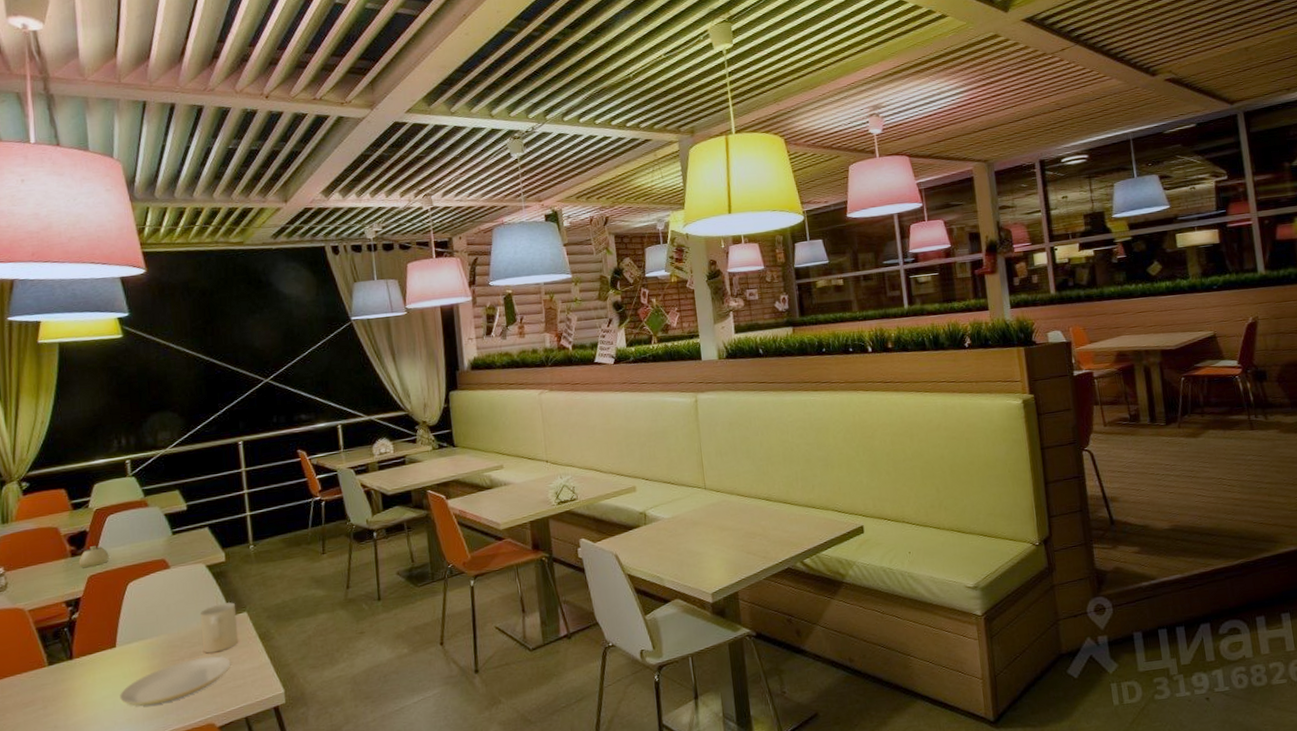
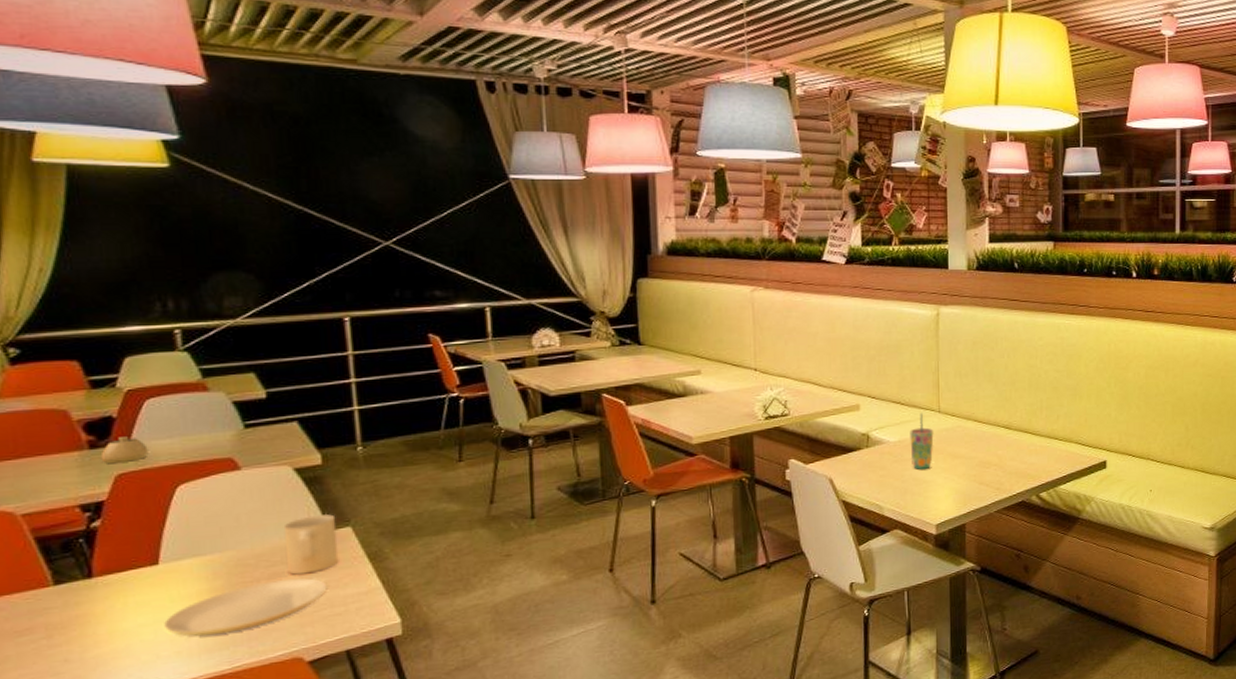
cup: none [681,491,704,543] -> present [910,413,934,469]

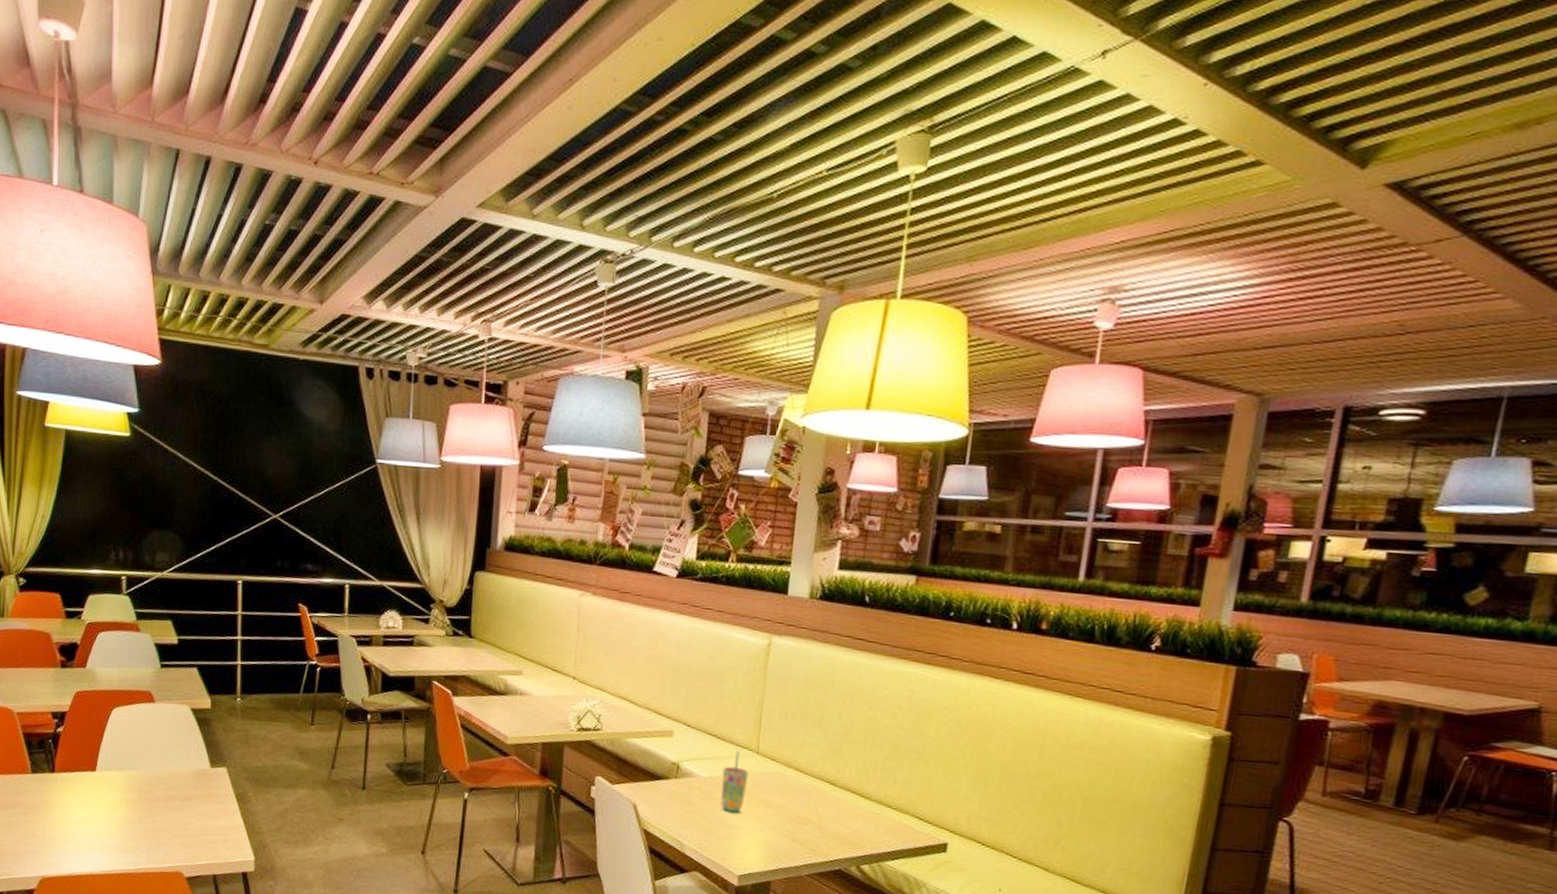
sugar bowl: present [100,435,149,464] -> none [67,660,97,683]
plate: present [164,578,327,636] -> none [95,802,205,840]
cup: present [283,513,339,575] -> none [178,752,216,802]

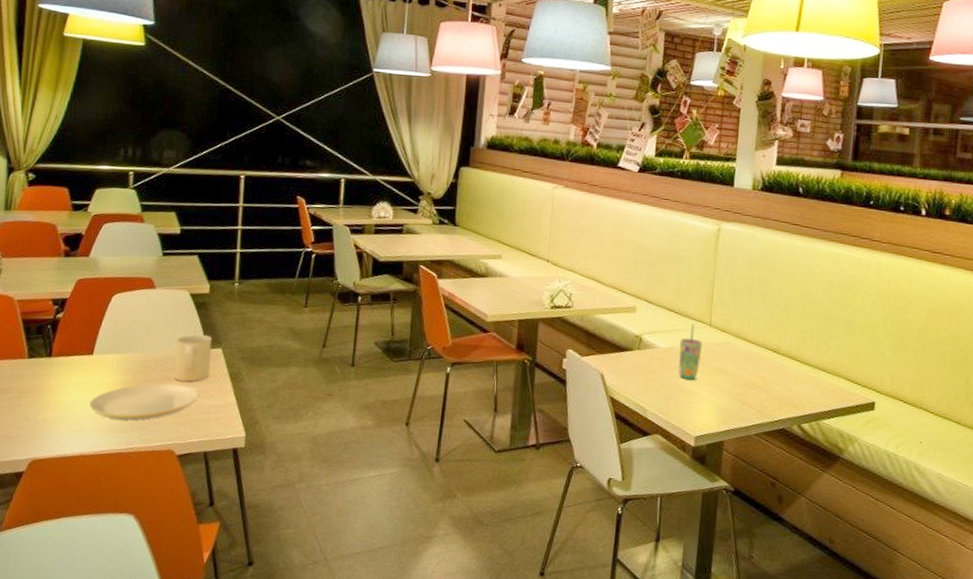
plate: none [95,802,205,840] -> present [89,383,199,420]
cup: none [178,752,216,802] -> present [174,334,213,382]

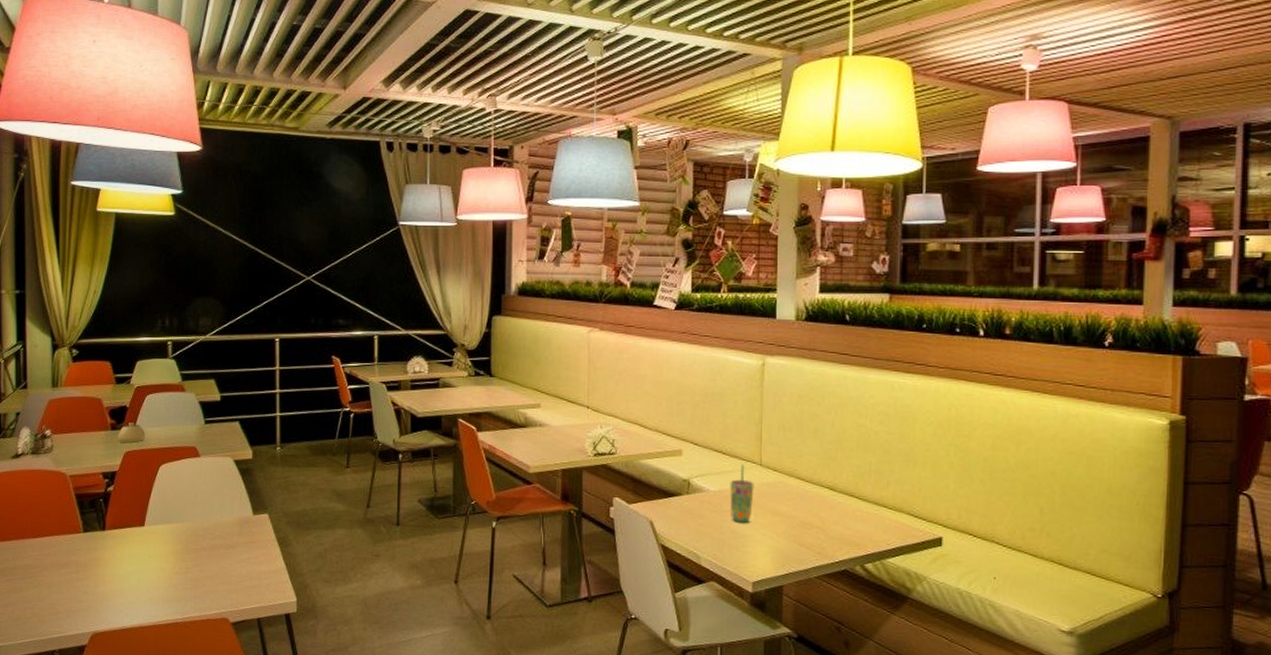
sugar bowl: none [70,249,100,271] -> present [117,422,145,444]
plate: present [89,383,199,420] -> none [144,550,249,589]
cup: present [174,334,213,382] -> none [223,500,258,549]

